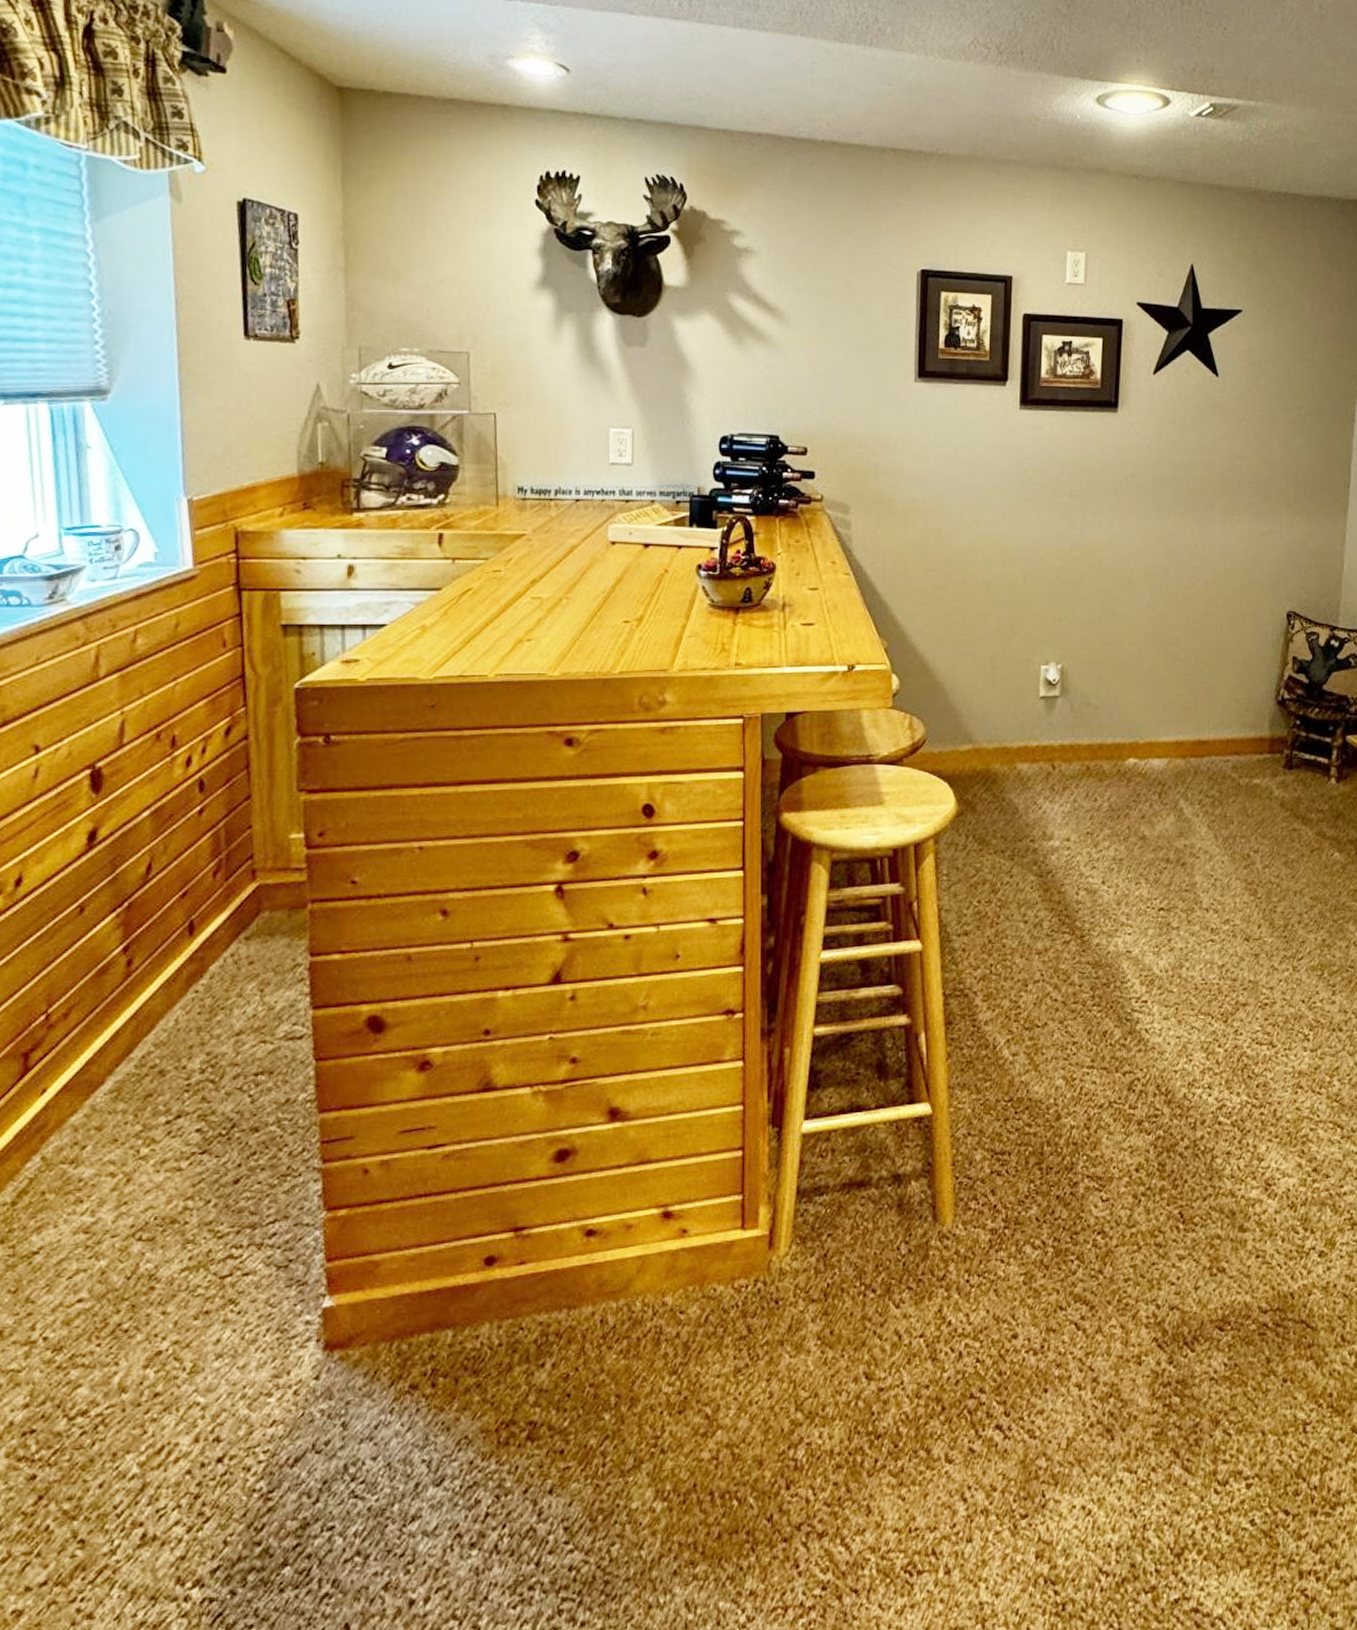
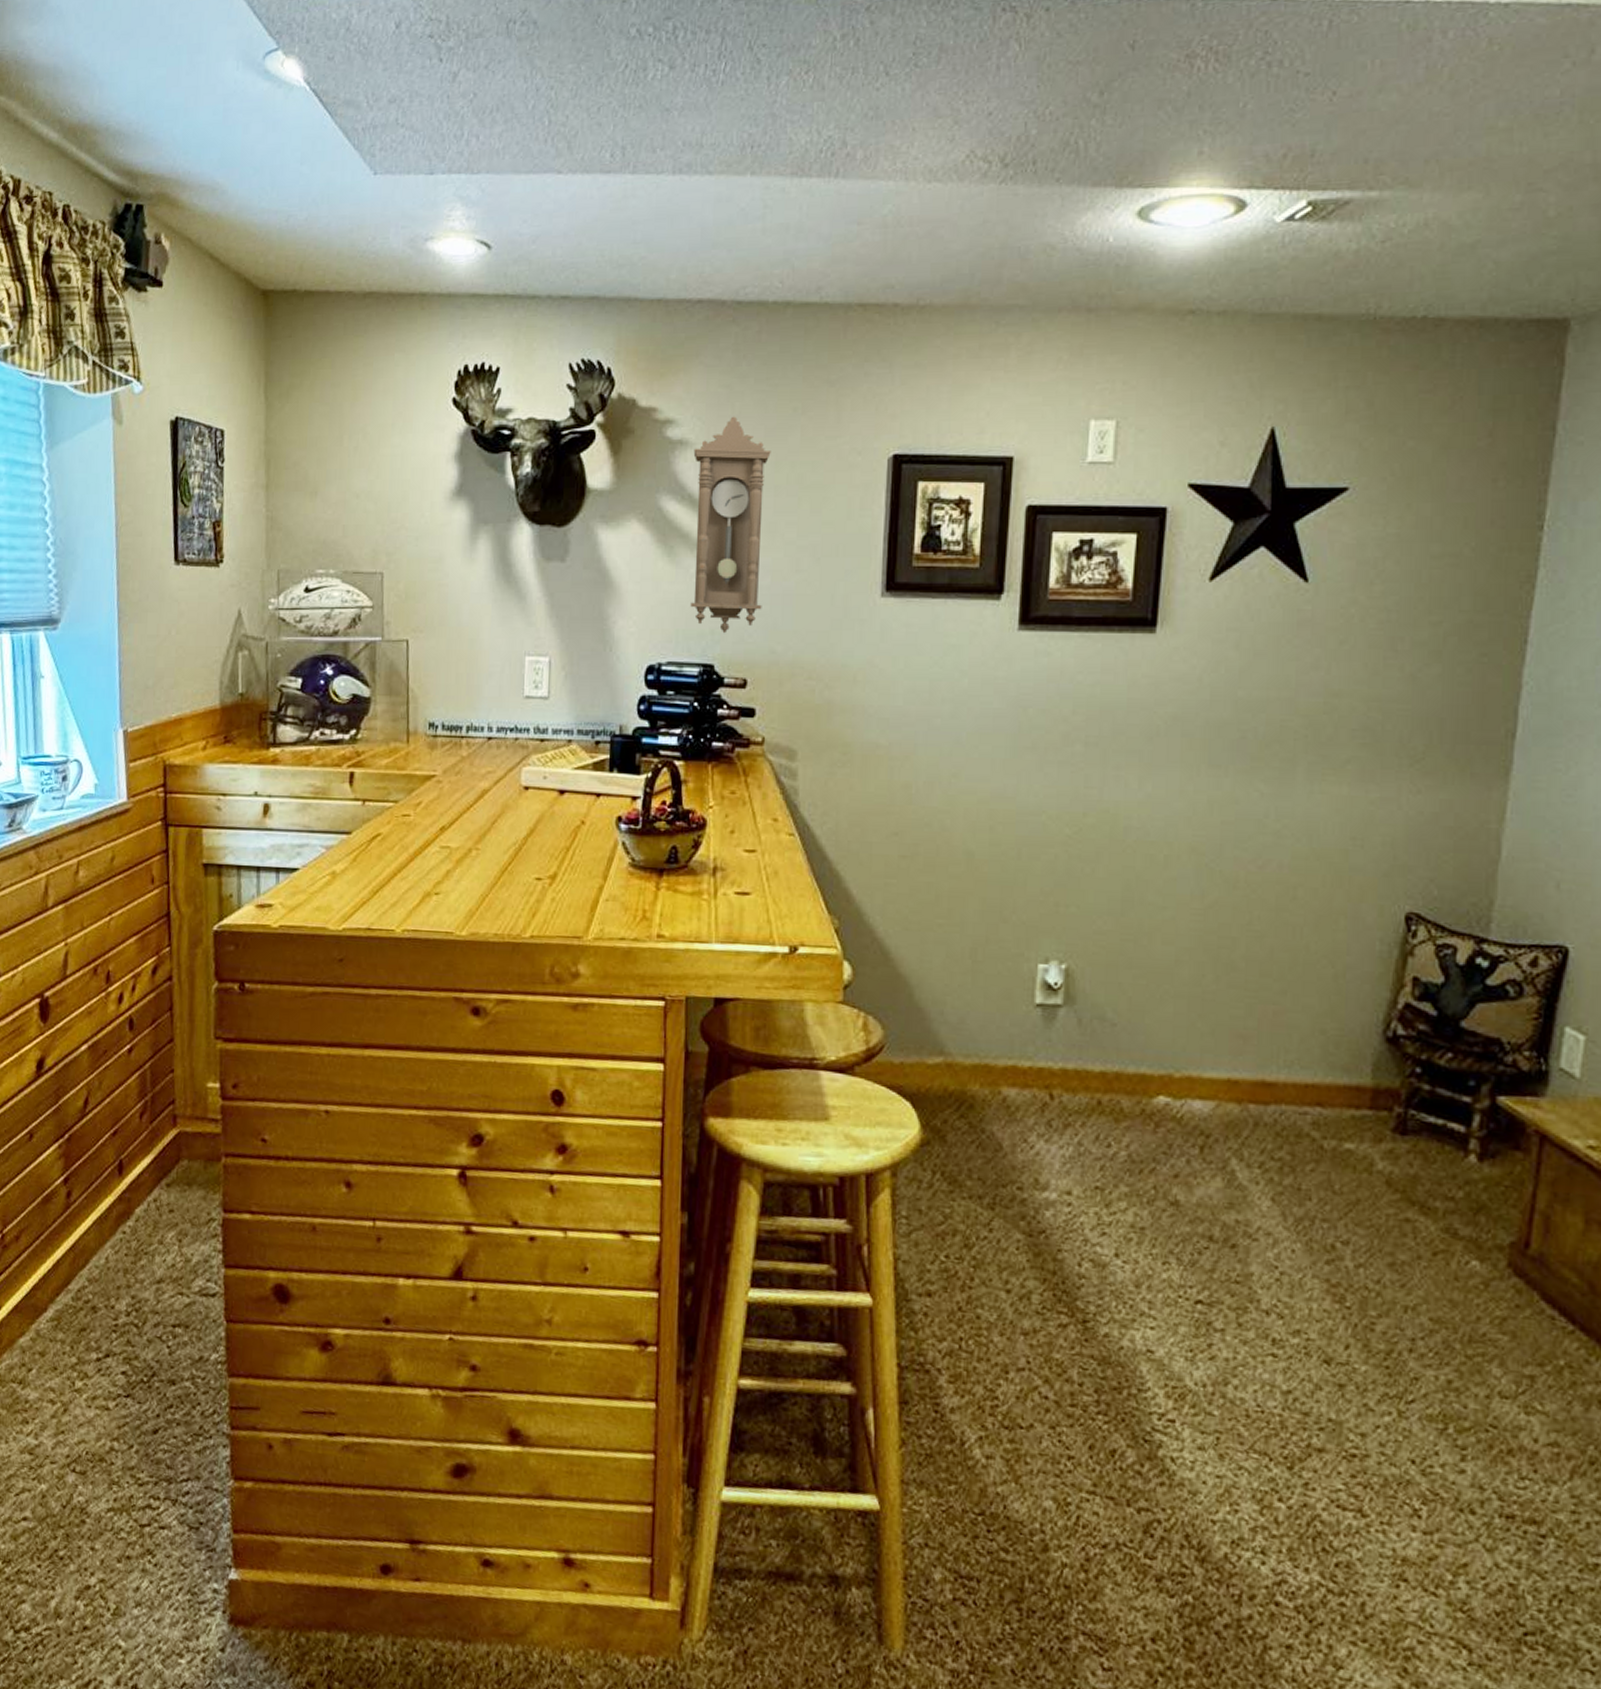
pendulum clock: none [757,231,823,410] -> present [690,416,771,634]

